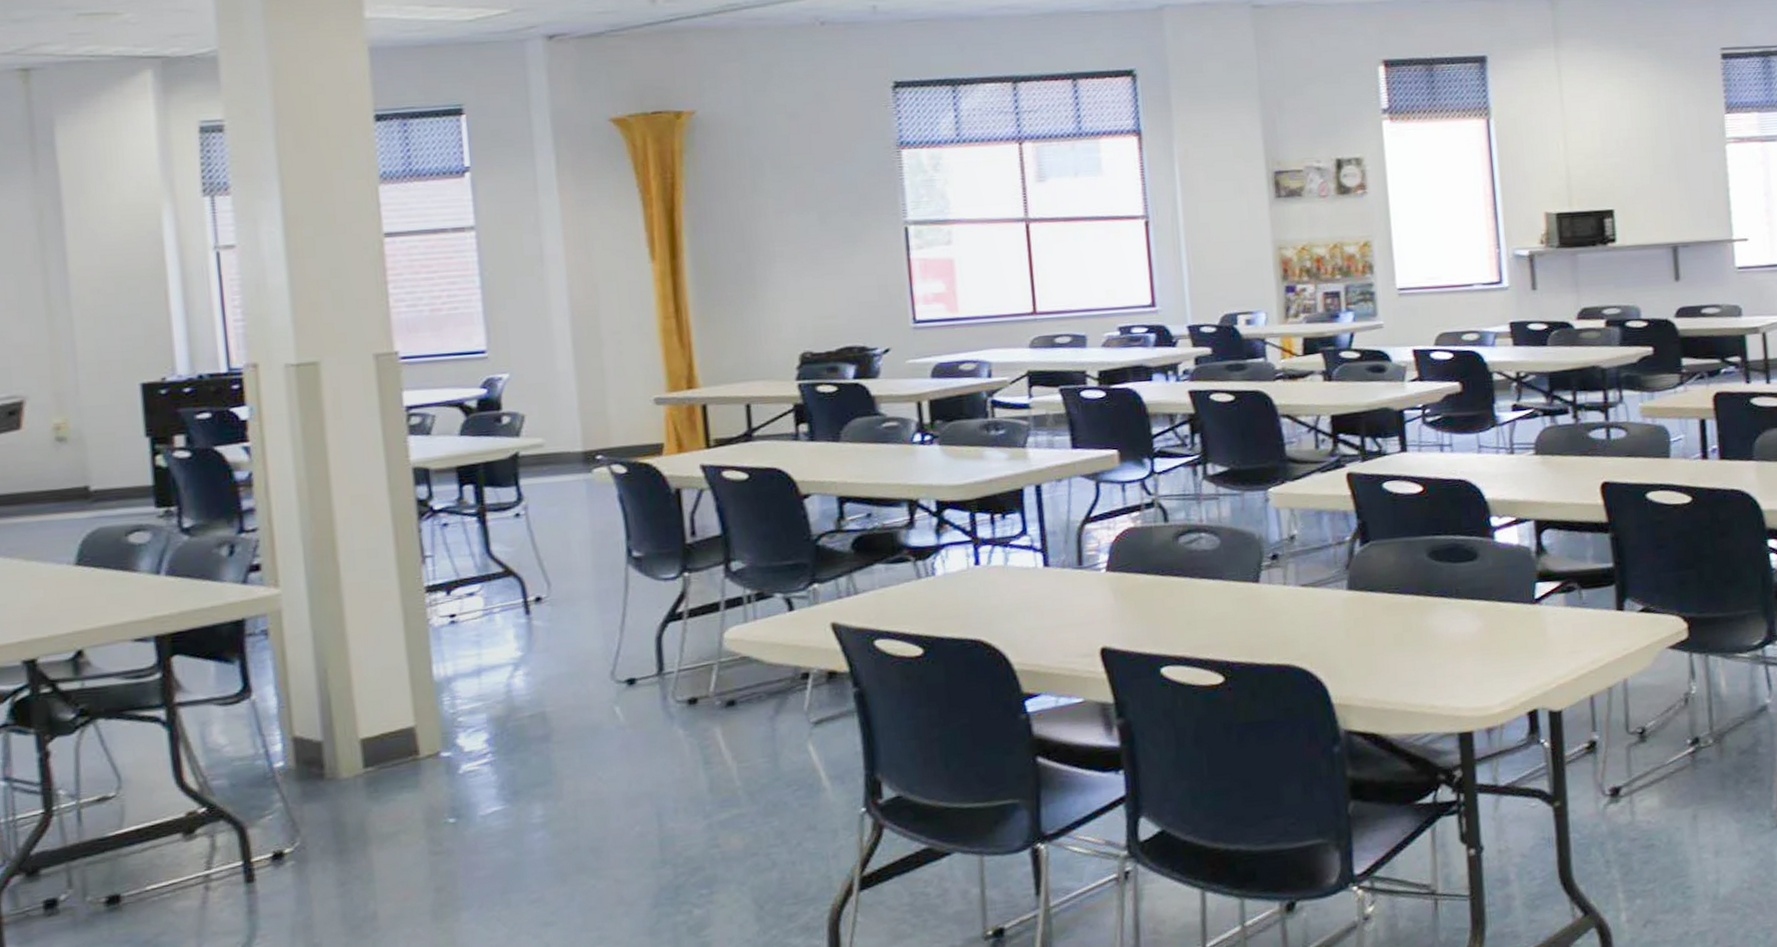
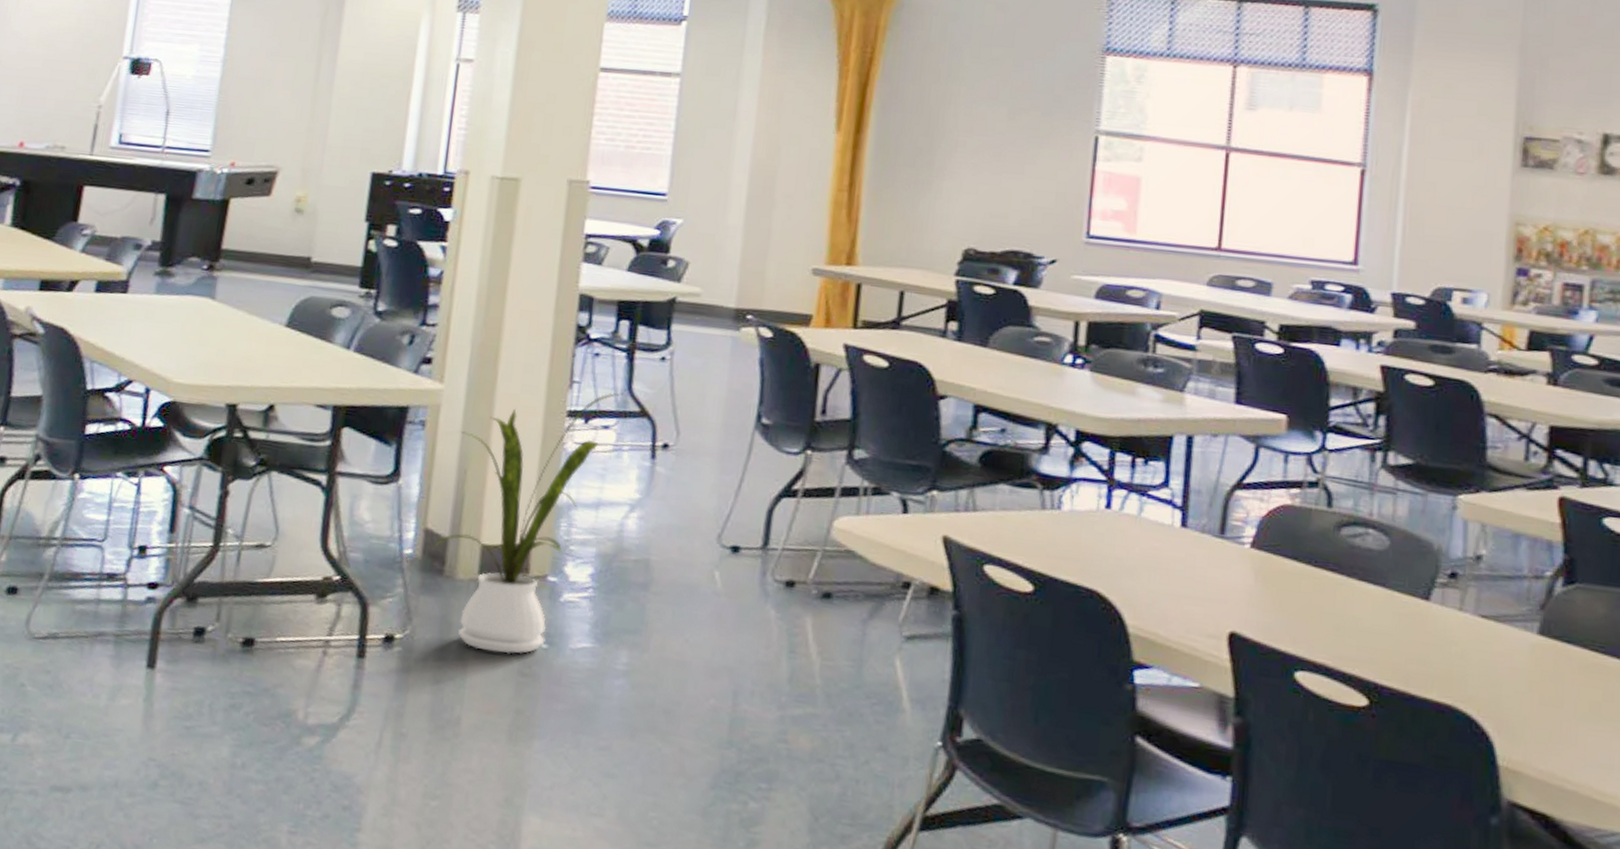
house plant: none [306,557,483,841] -> present [433,392,624,654]

